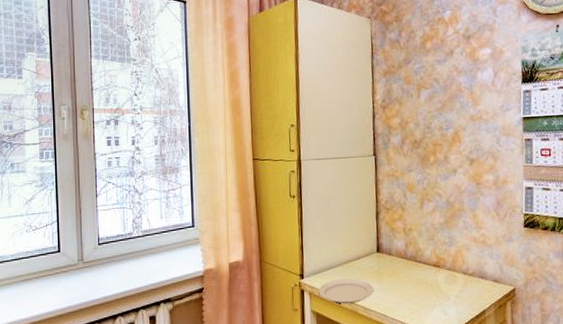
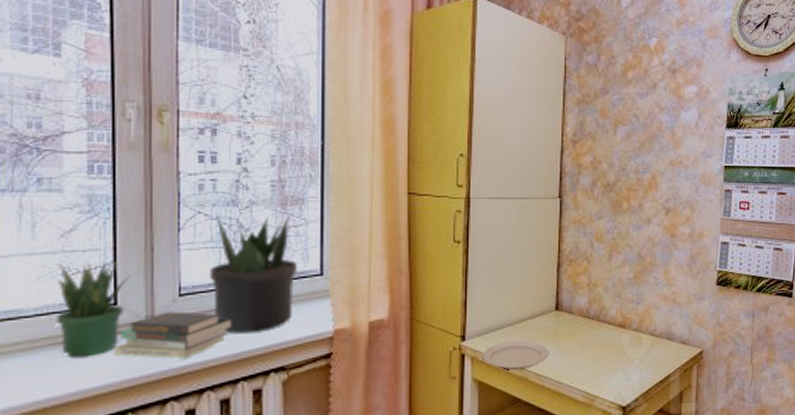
planter: none [24,220,67,290] -> present [55,261,129,358]
books: none [59,256,133,292] -> present [113,311,231,359]
planter: none [117,182,176,272] -> present [210,215,297,333]

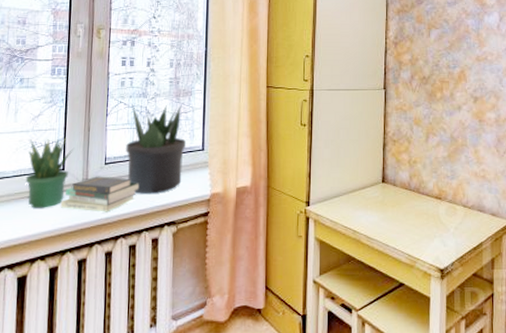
plate: present [483,340,549,370] -> none [323,207,378,233]

